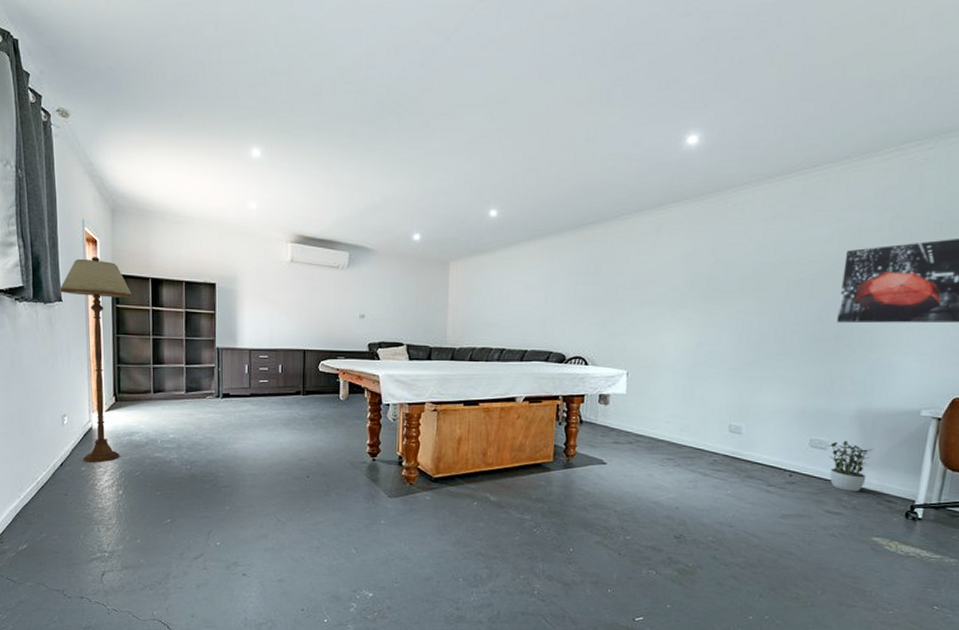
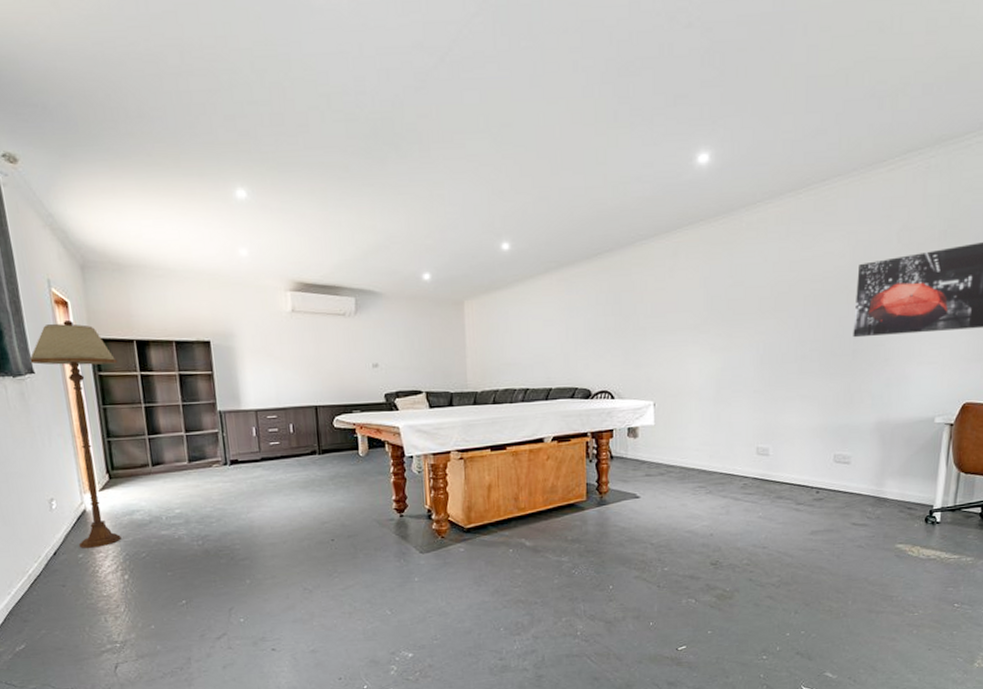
potted plant: present [827,440,874,492] -> none [850,453,893,503]

